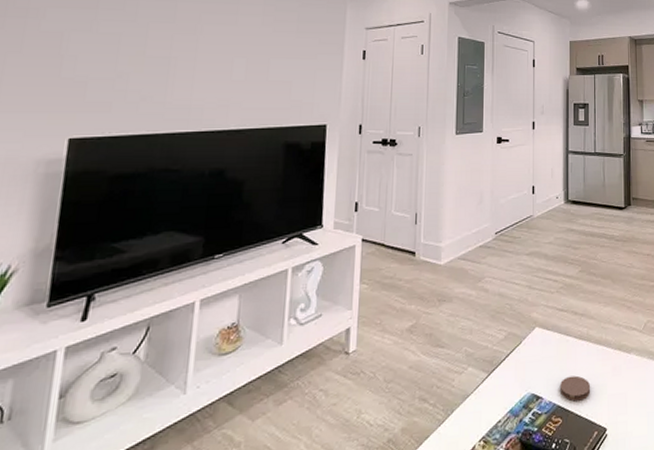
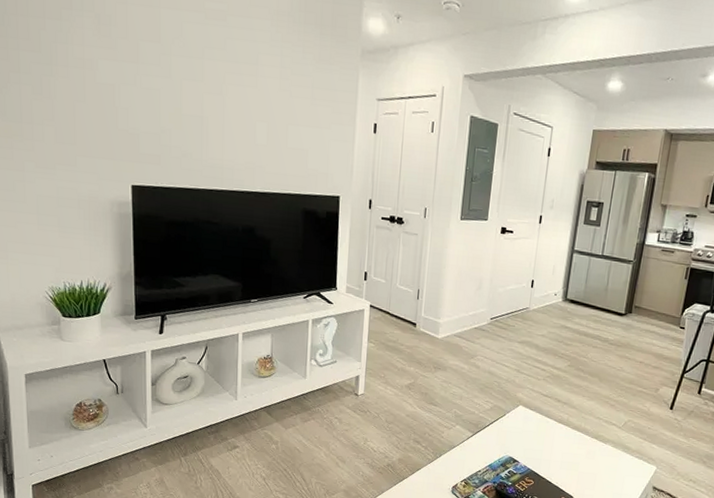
coaster: present [560,375,591,402] -> none [535,450,564,471]

